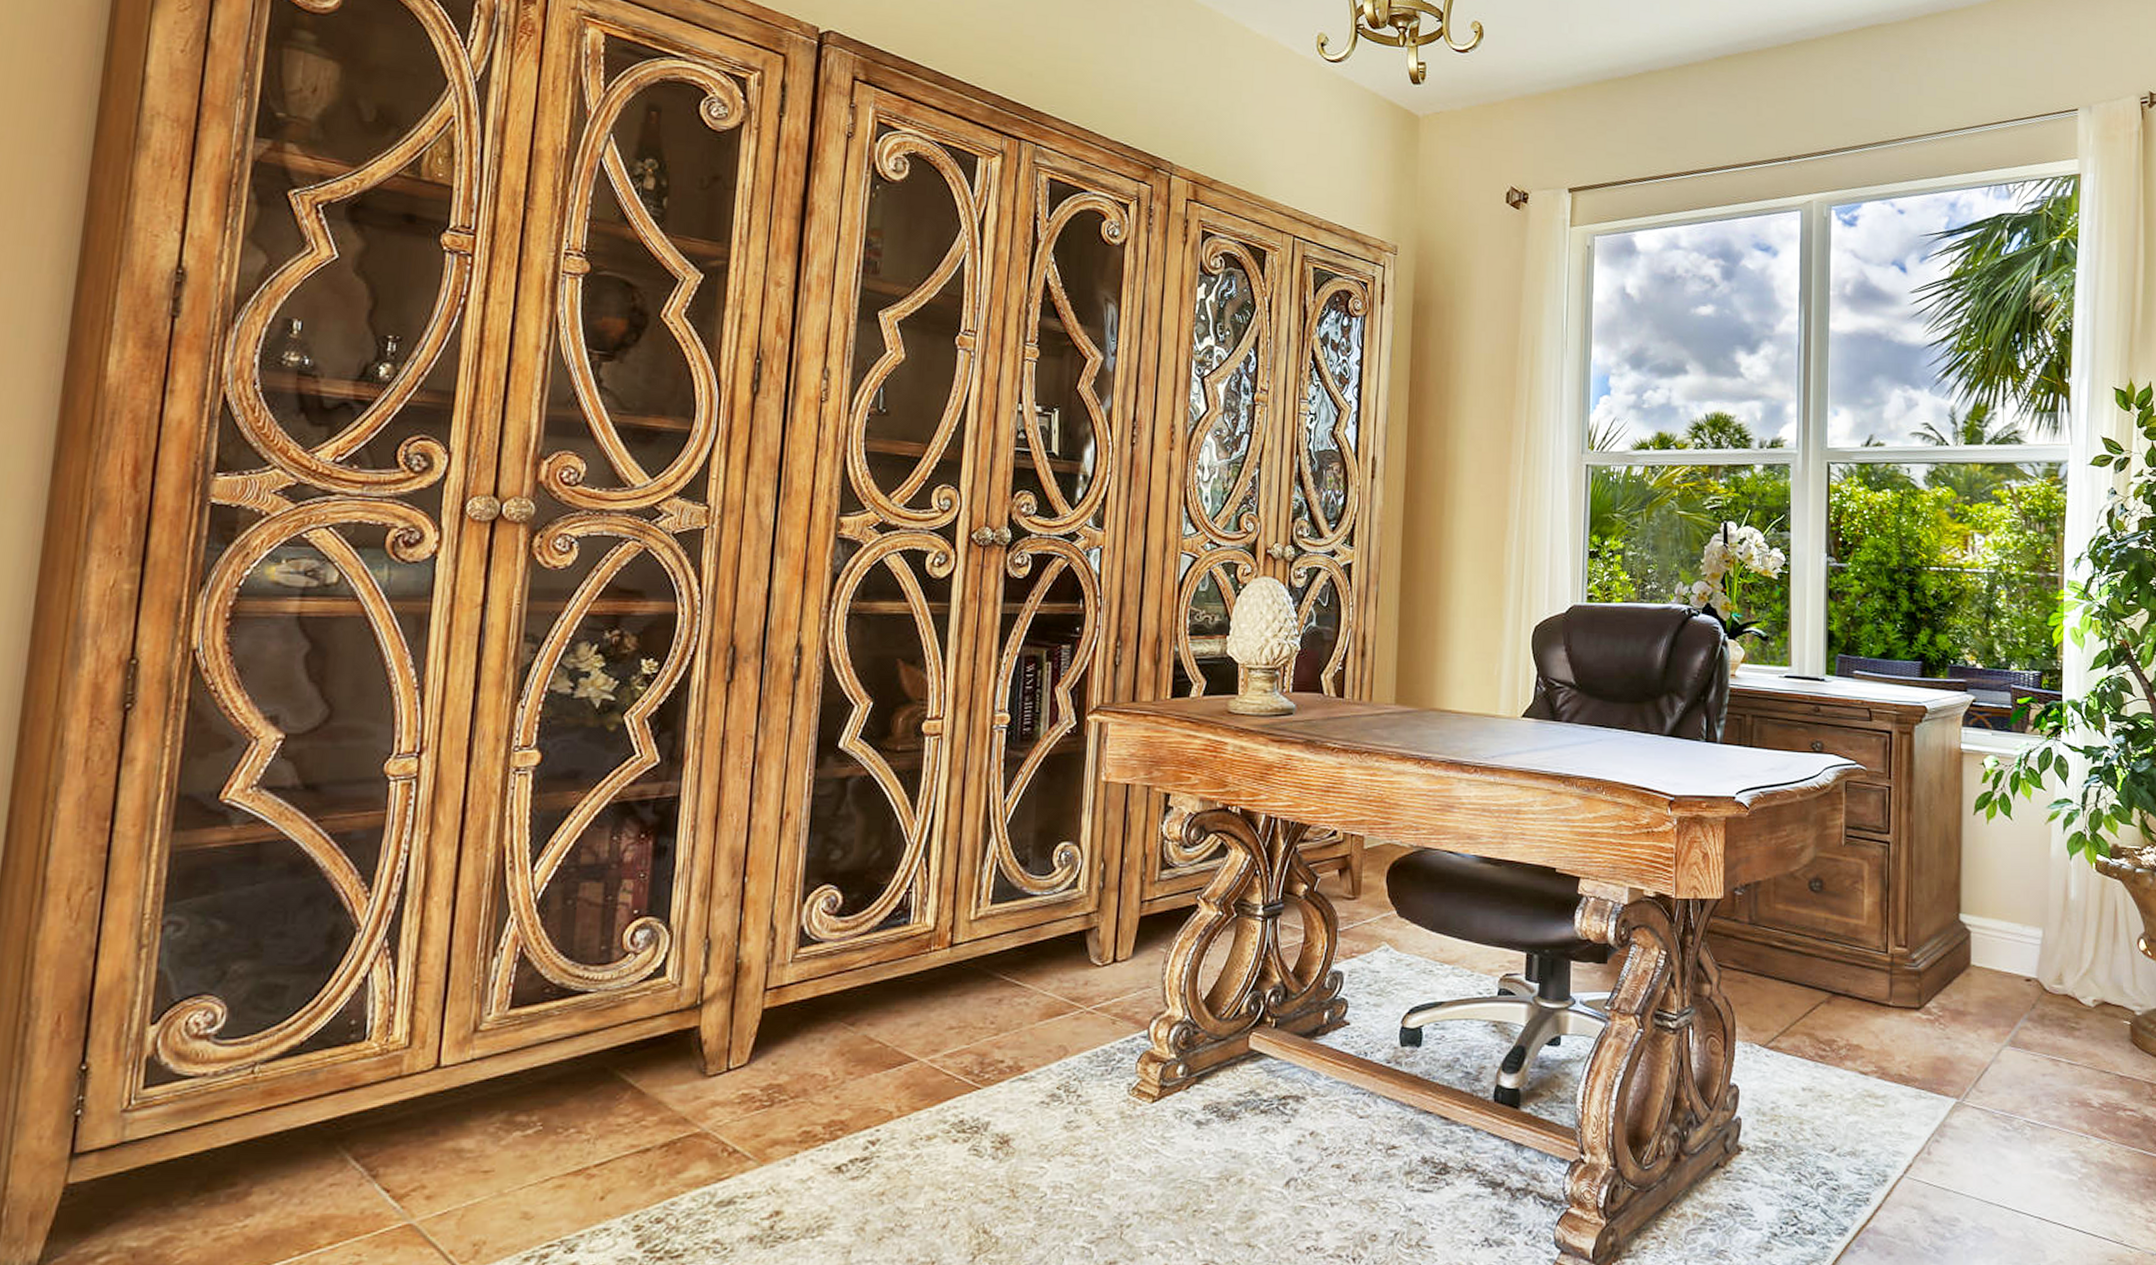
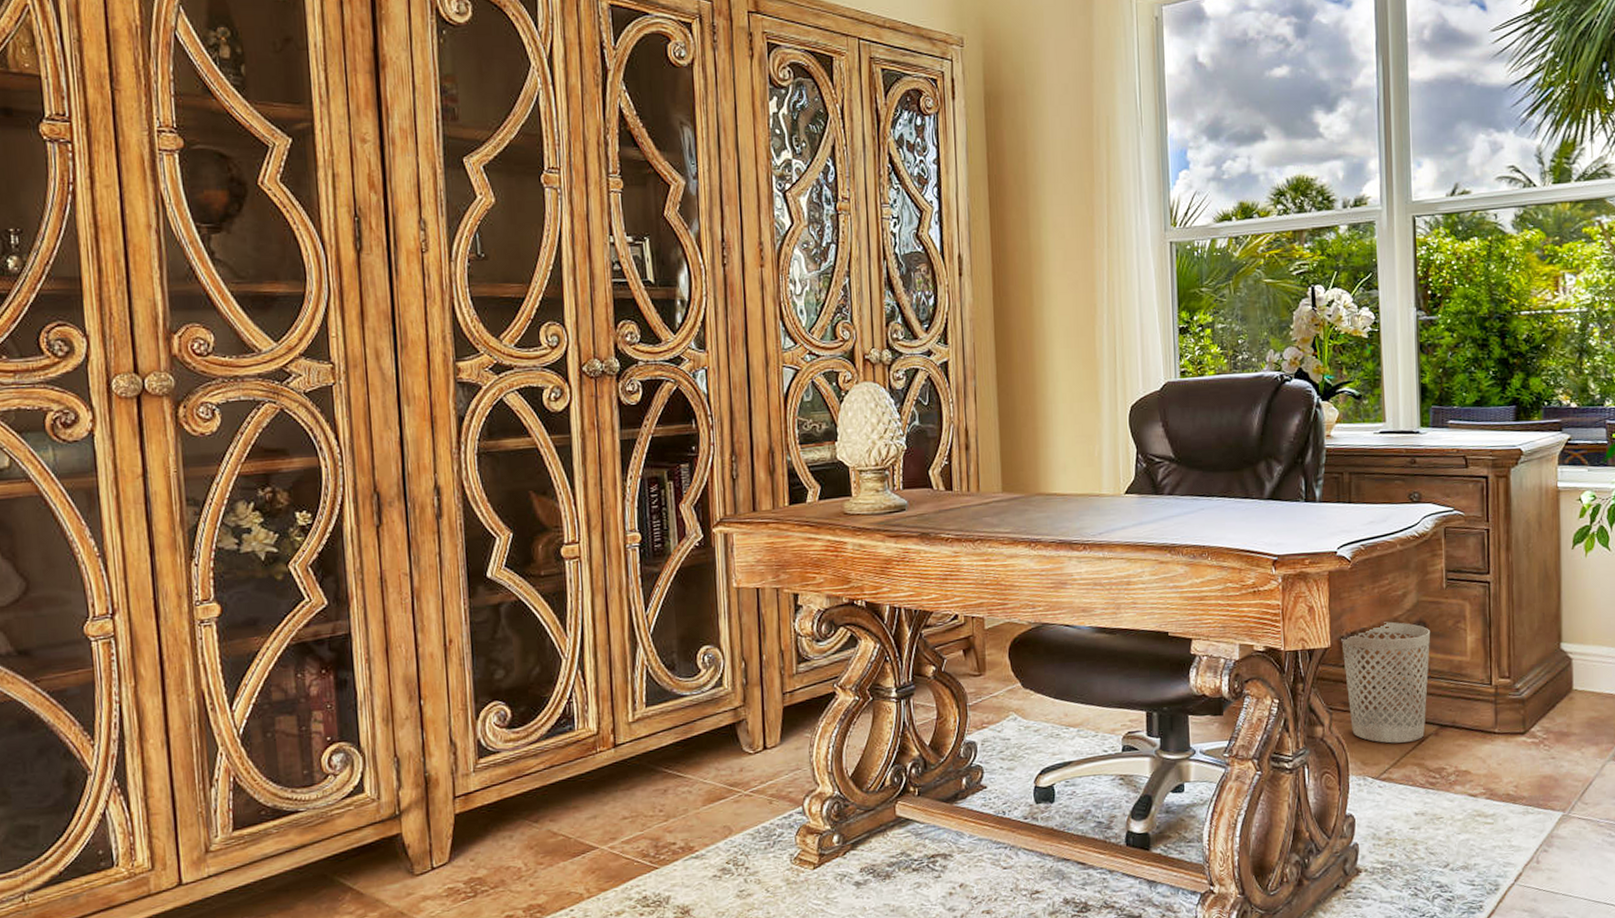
wastebasket: none [1735,876,1827,1009] -> present [1341,621,1431,744]

